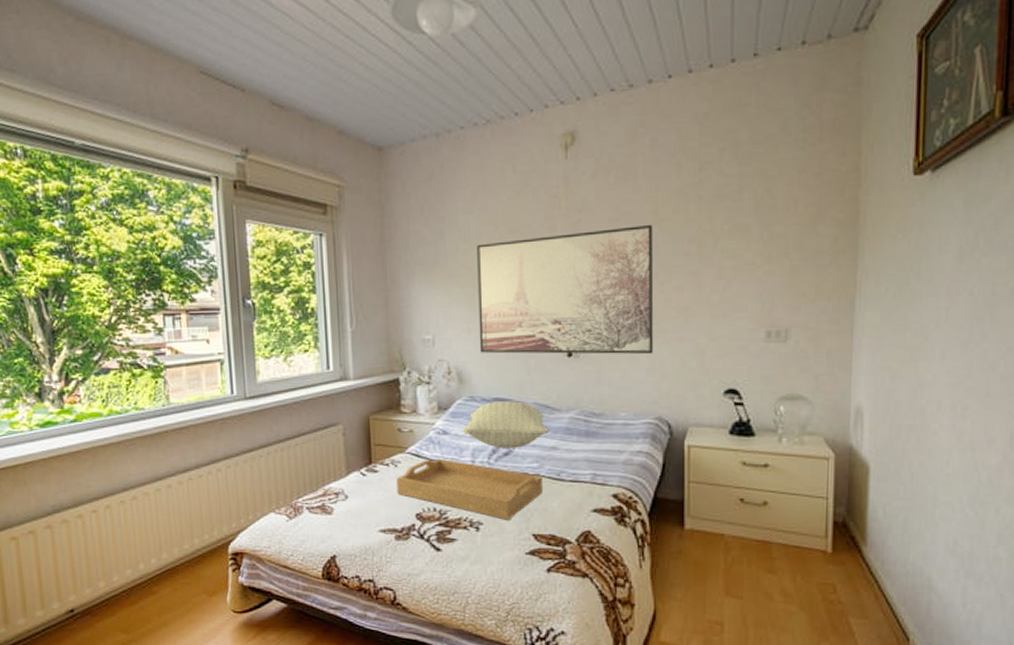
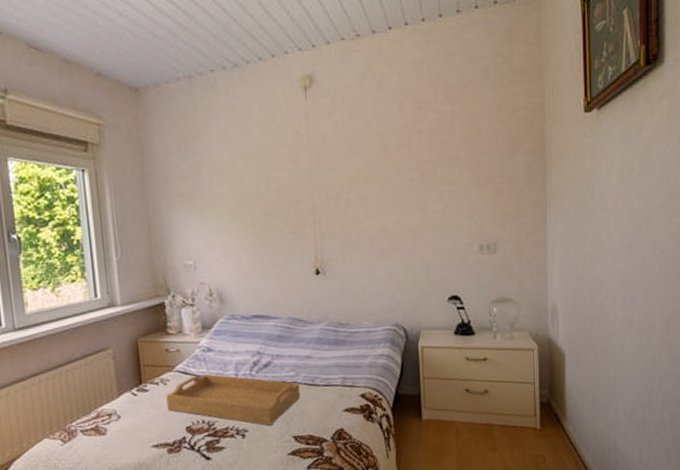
pillow: present [462,400,549,448] -> none [225,316,303,361]
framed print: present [477,224,654,355] -> none [231,155,389,275]

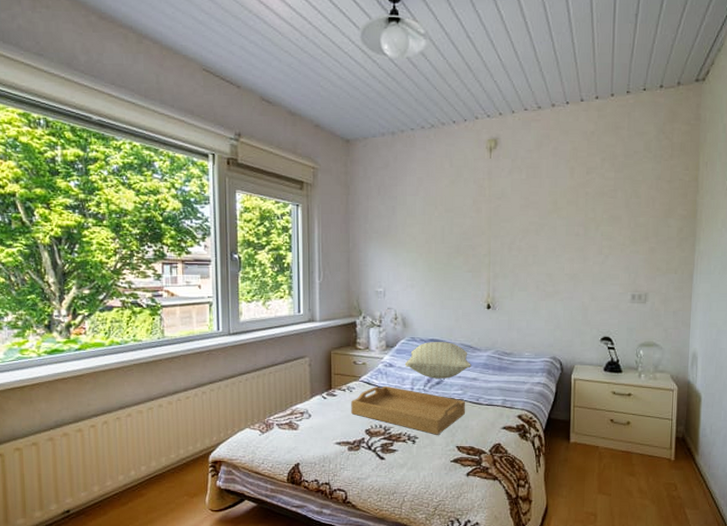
pillow: none [225,316,303,361] -> present [404,341,471,379]

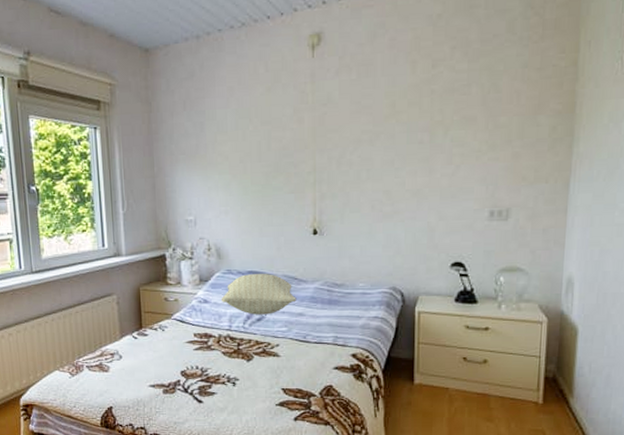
serving tray: present [351,385,466,435] -> none [164,323,292,376]

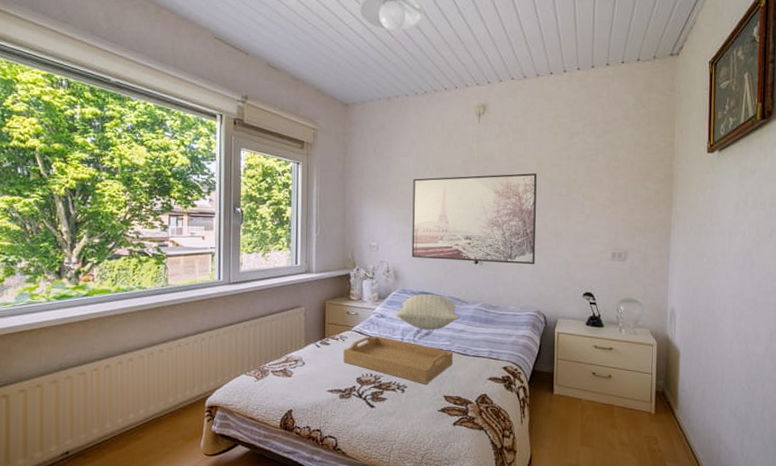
serving tray: none [164,323,292,376] -> present [343,335,454,385]
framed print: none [233,116,390,232] -> present [411,173,537,265]

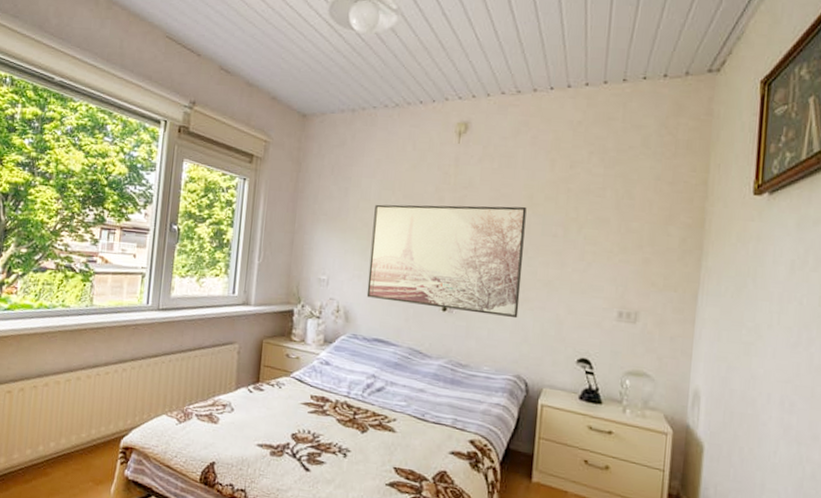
serving tray: present [343,335,454,385] -> none [278,385,409,451]
pillow: present [395,293,459,330] -> none [342,341,419,386]

